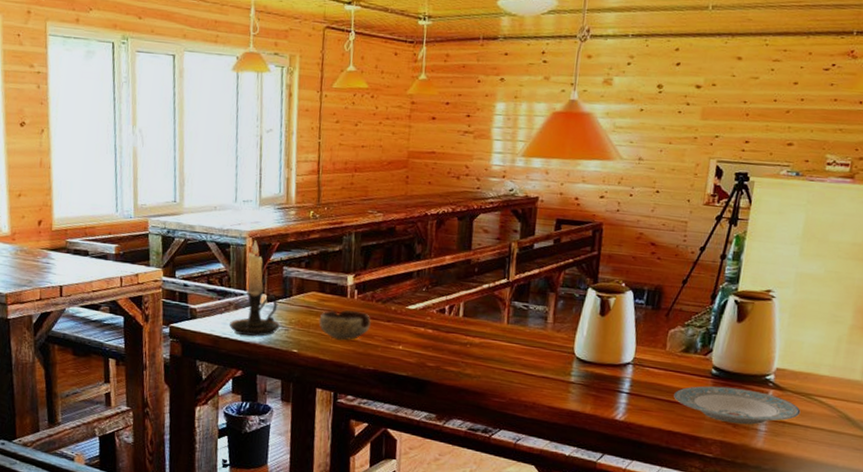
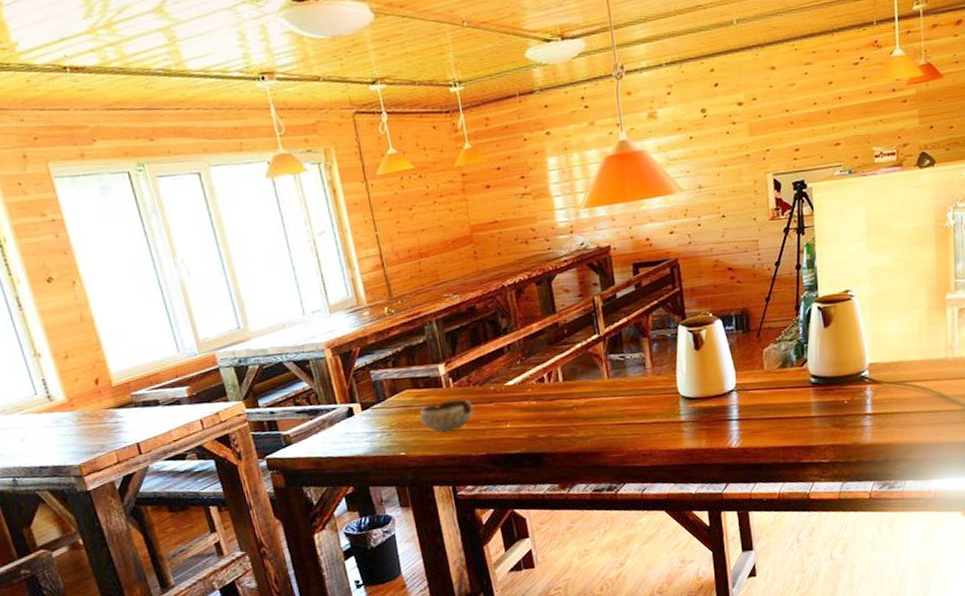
candle holder: present [230,240,280,337] -> none [328,350,382,451]
plate: present [674,386,801,425] -> none [781,389,899,426]

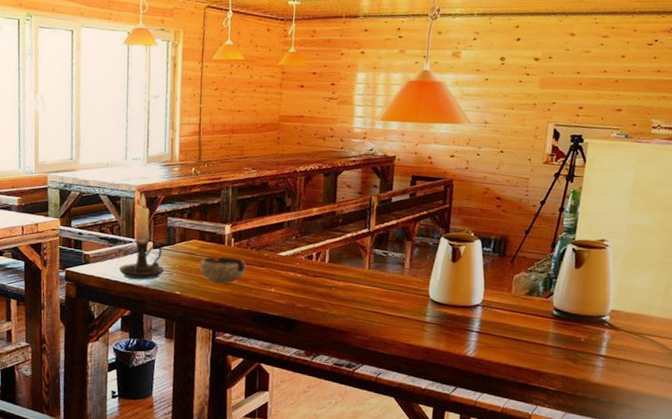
candle holder: none [328,350,382,451] -> present [119,194,165,280]

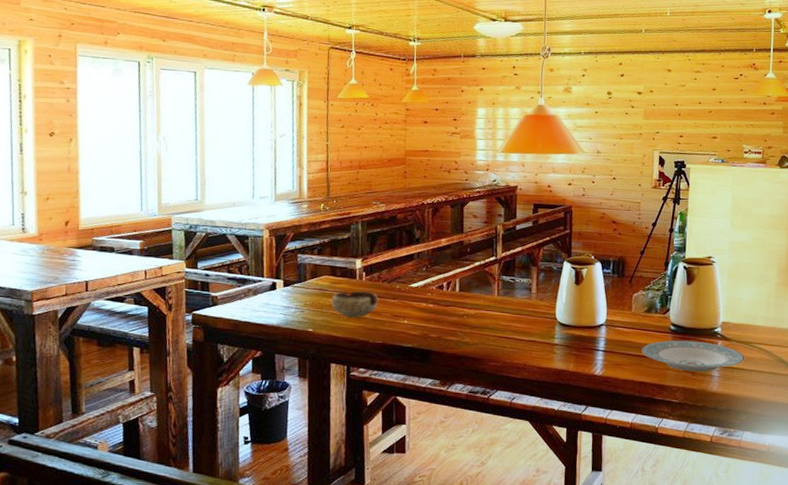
candle holder: present [119,194,165,280] -> none [249,232,296,319]
plate: none [519,325,634,361] -> present [642,340,745,372]

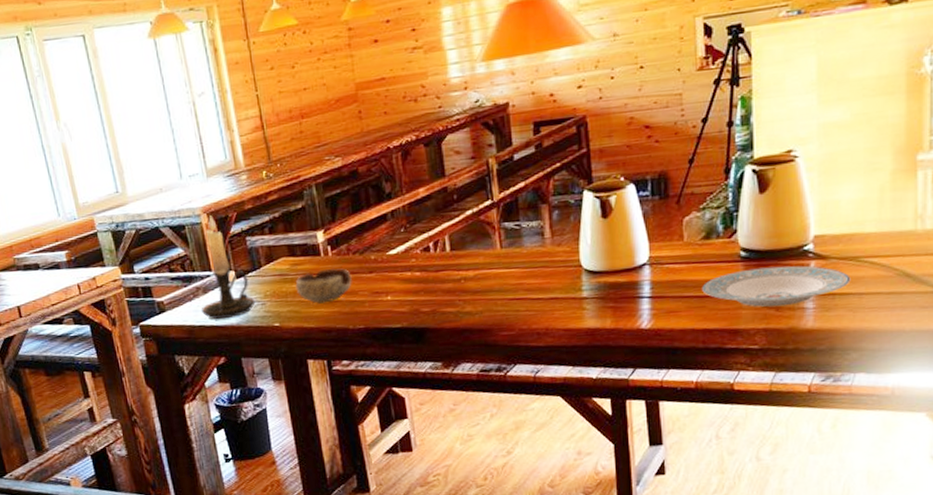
candle holder: none [249,232,296,319] -> present [202,215,256,320]

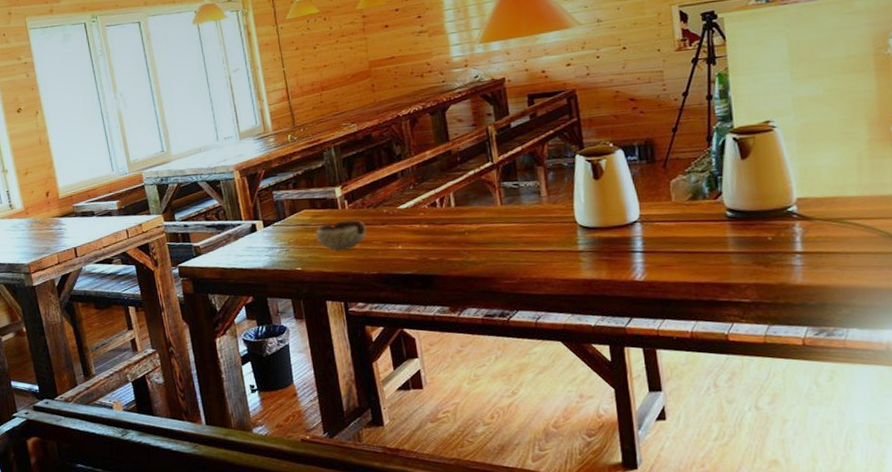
candle holder: present [202,215,256,320] -> none [233,172,281,263]
plate: present [702,265,851,308] -> none [692,225,836,264]

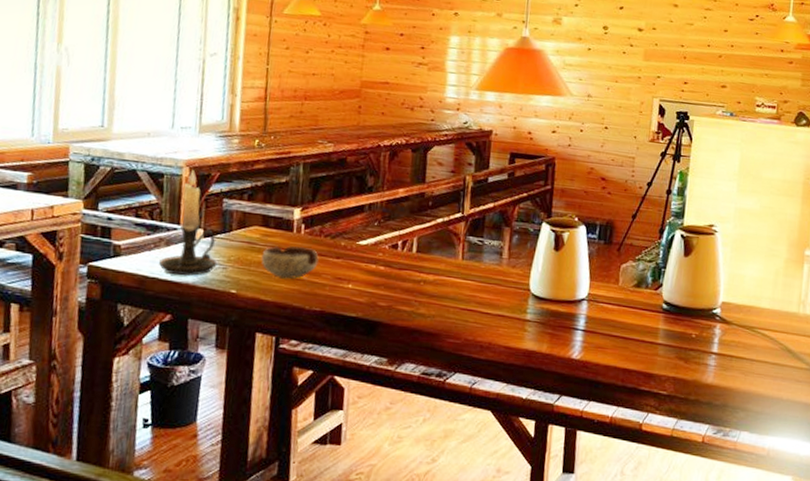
candle holder: none [233,172,281,263] -> present [159,170,218,276]

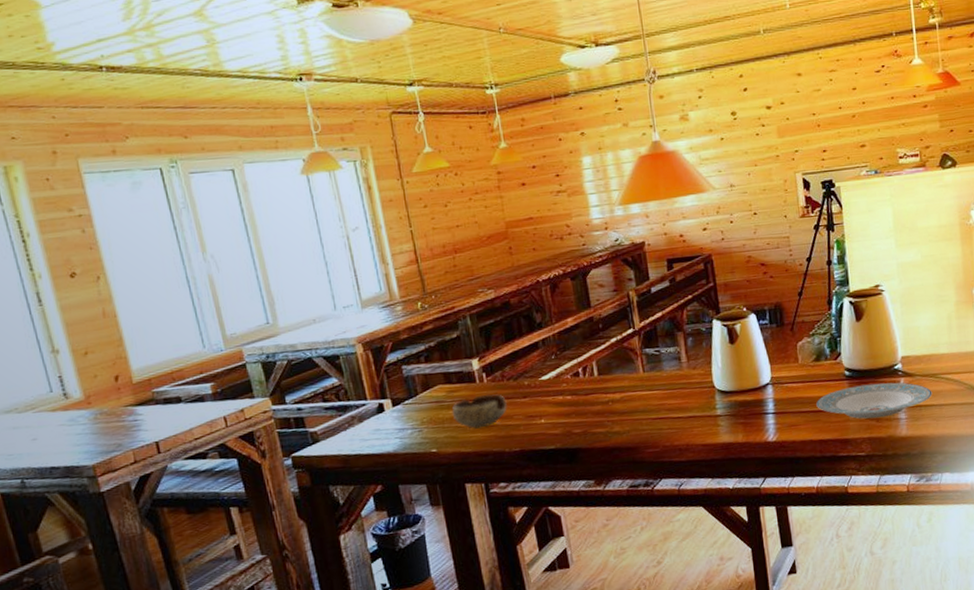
candle holder: present [159,170,218,276] -> none [357,345,413,448]
plate: none [628,321,746,360] -> present [816,382,933,419]

